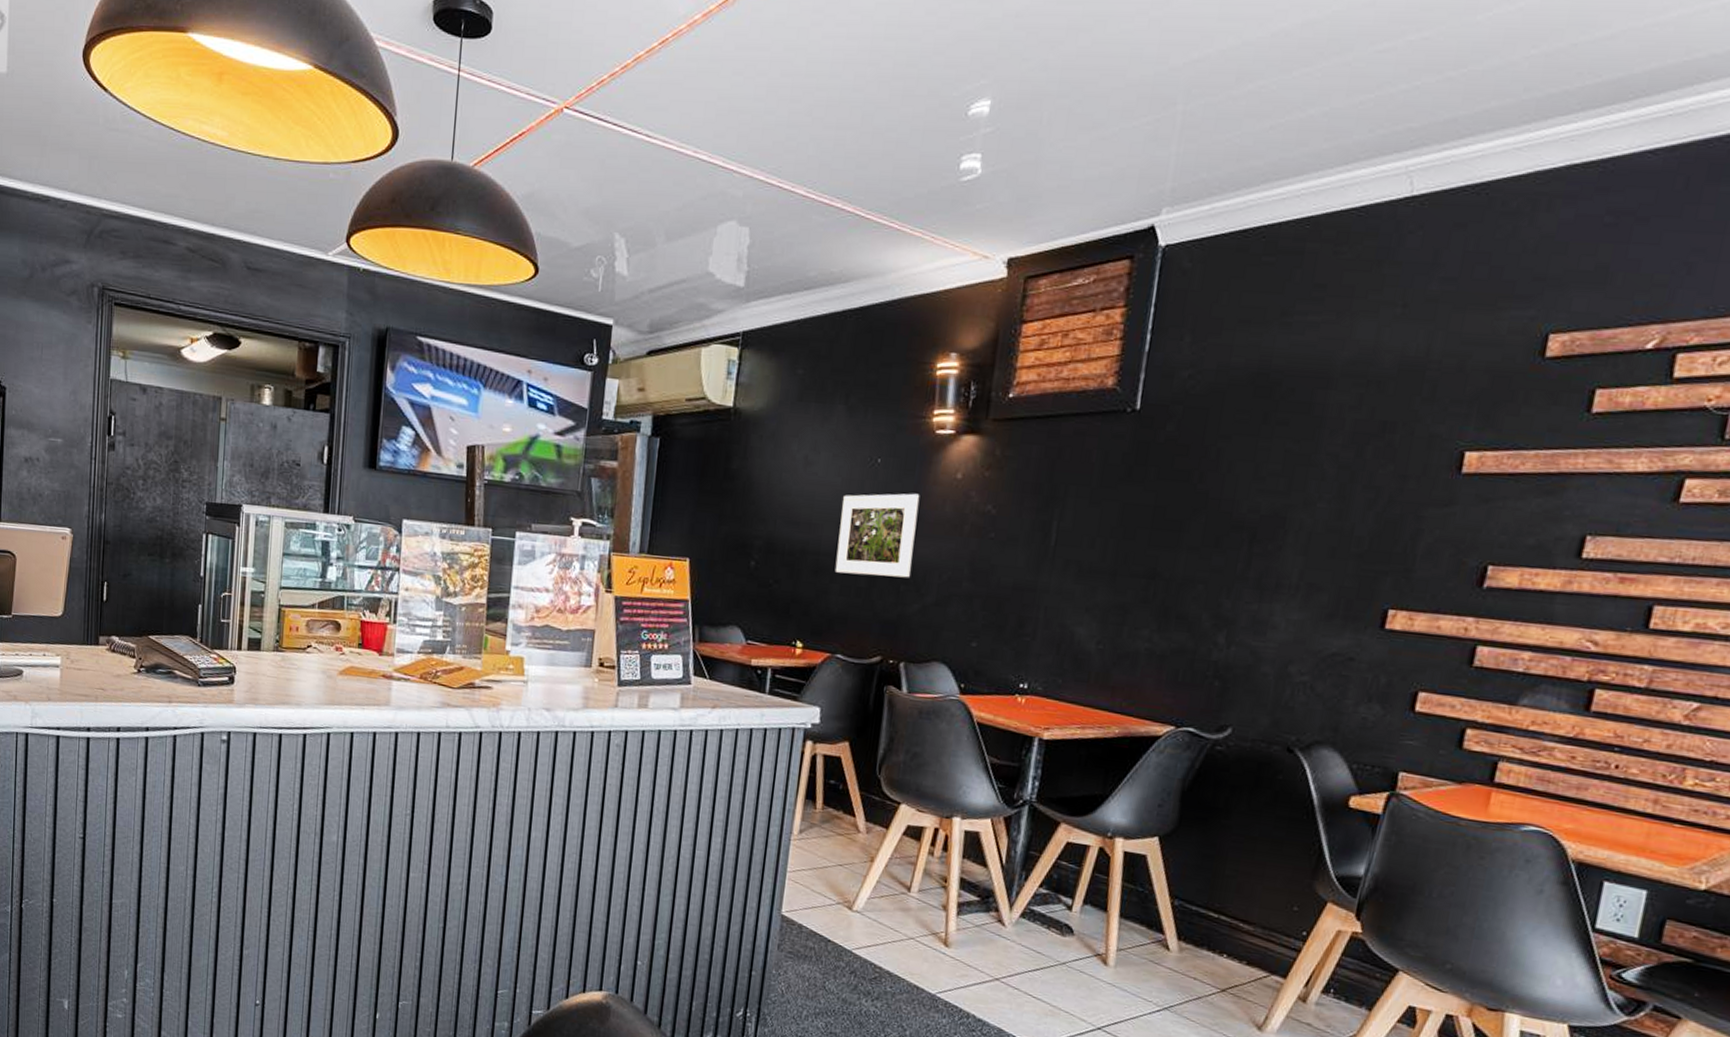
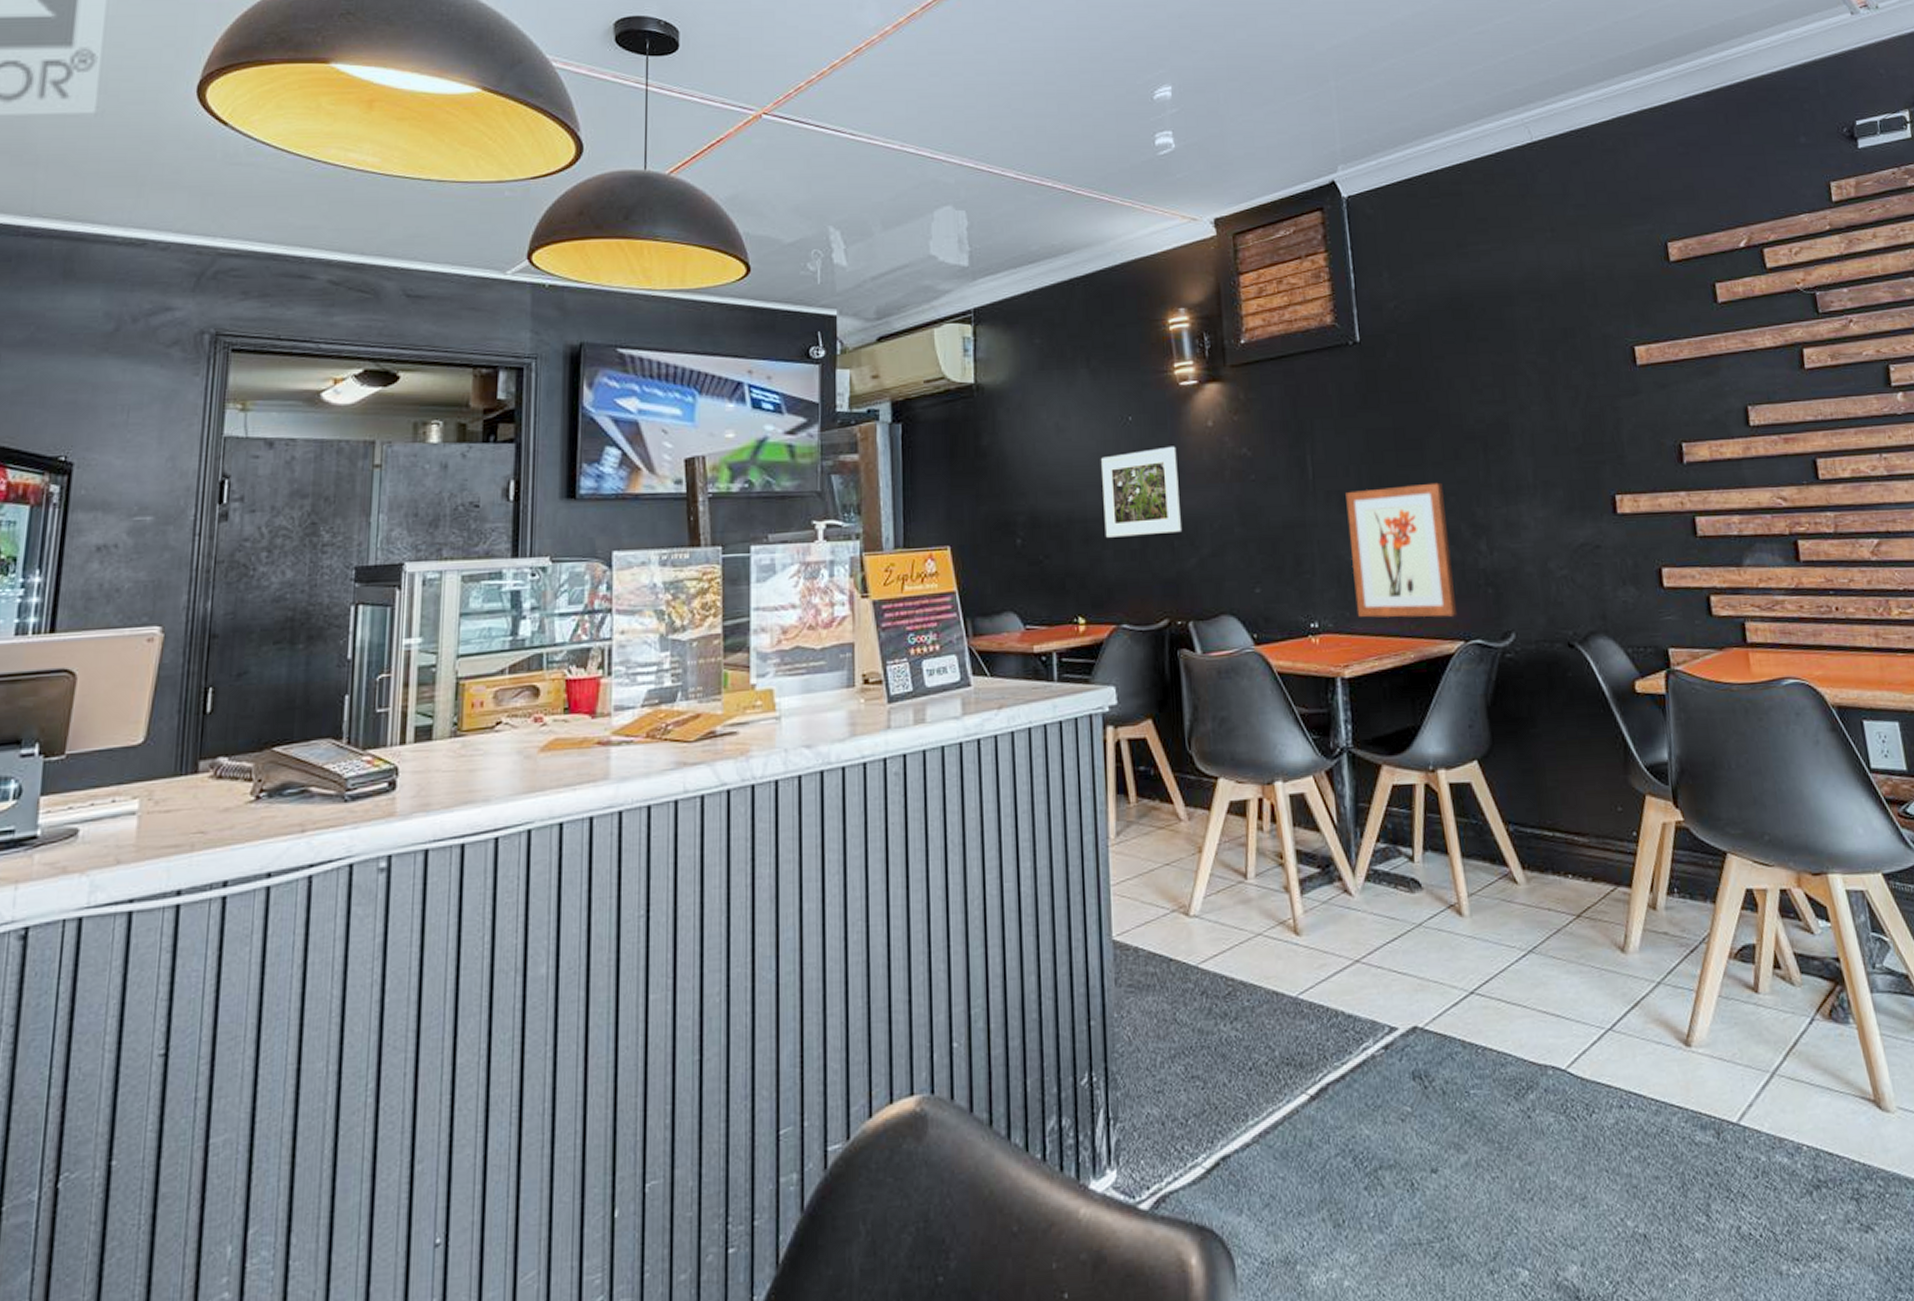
wall art: none [1069,563,1193,702] -> present [1345,482,1458,618]

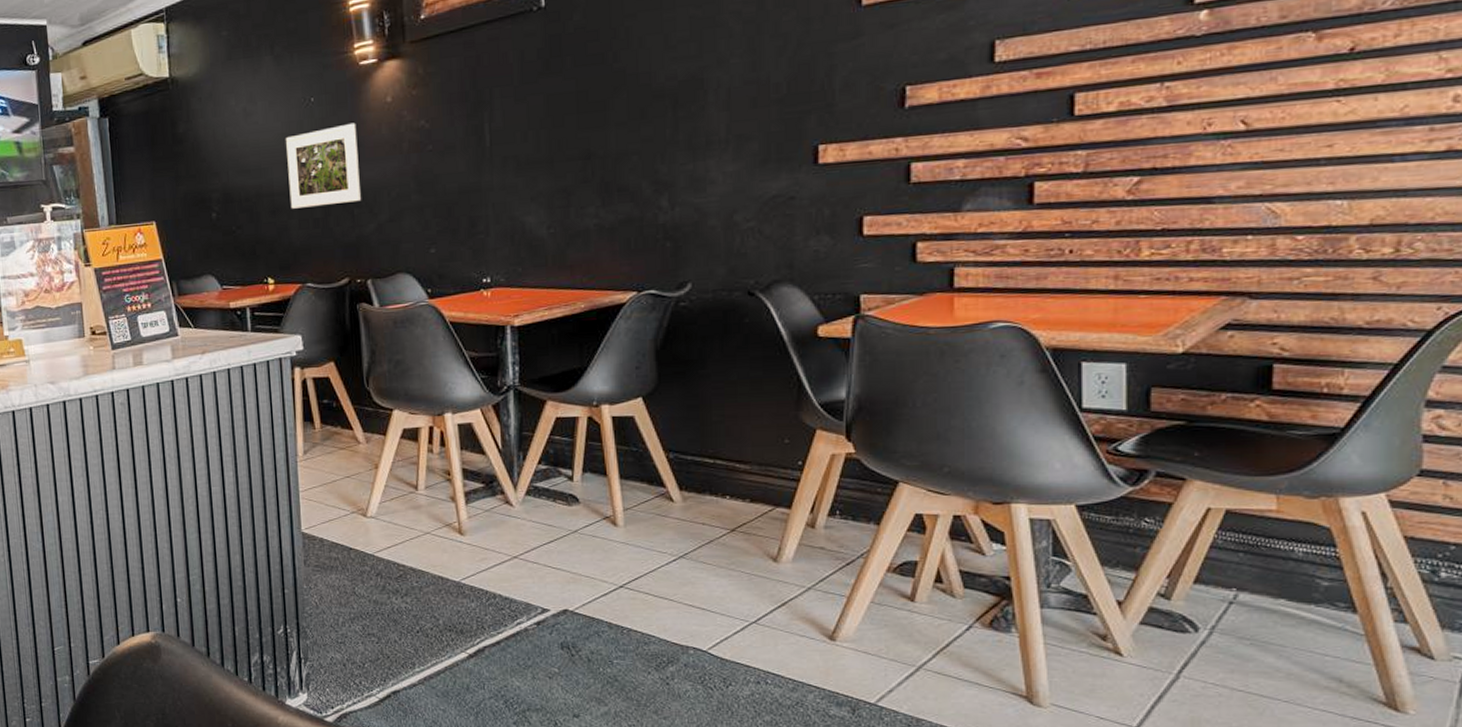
wall art: present [1345,482,1458,618] -> none [523,142,632,272]

